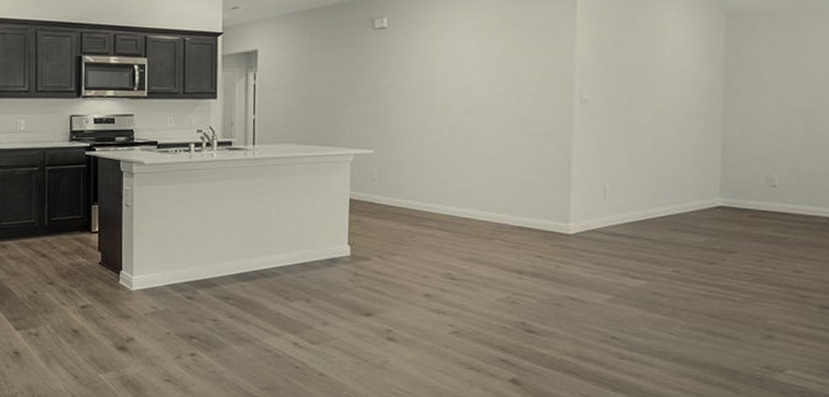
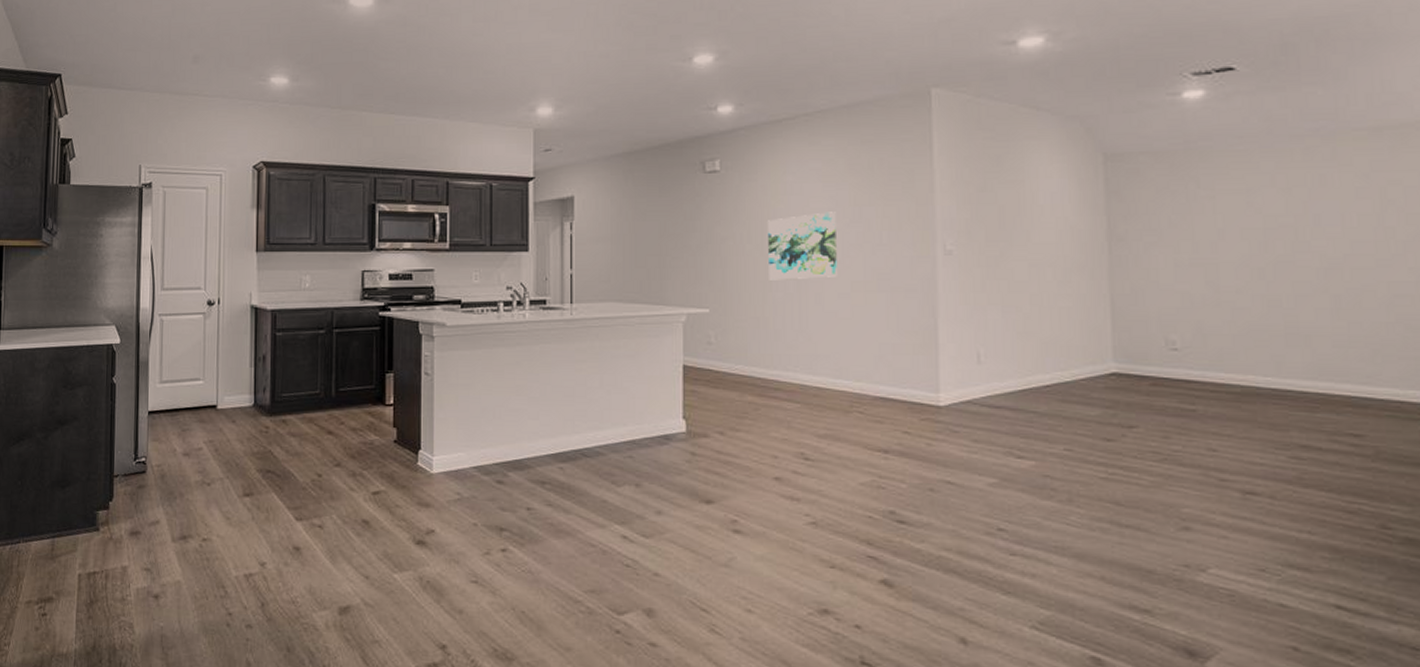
wall art: none [427,64,488,125] -> present [768,212,837,280]

